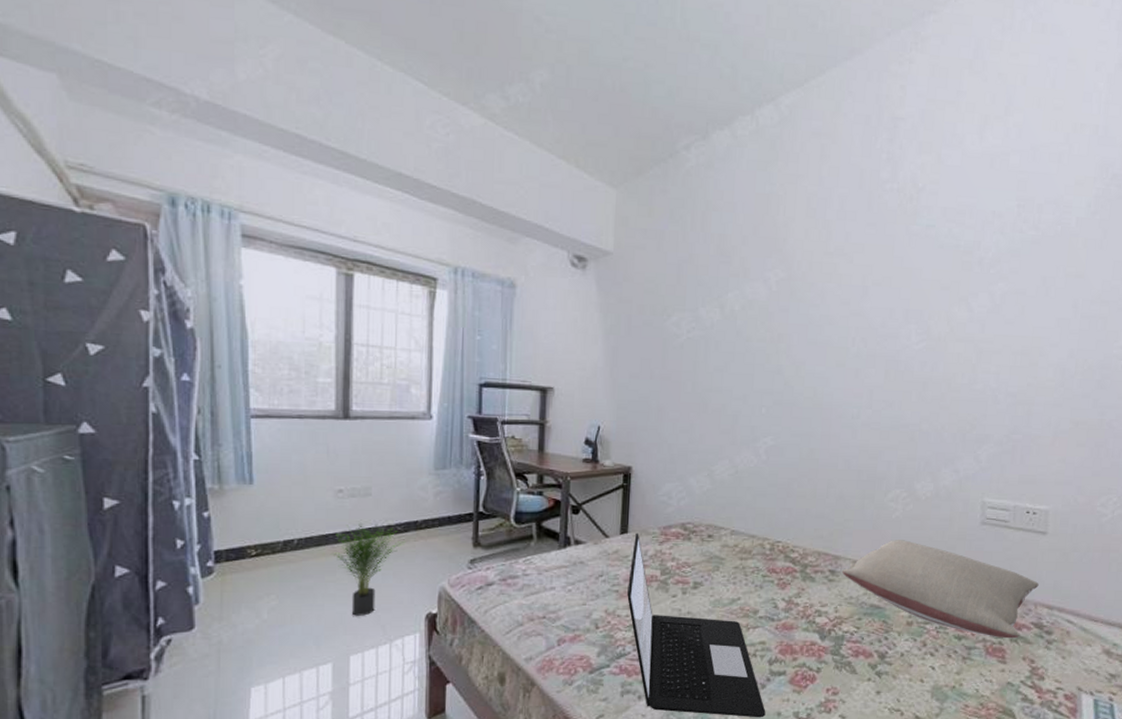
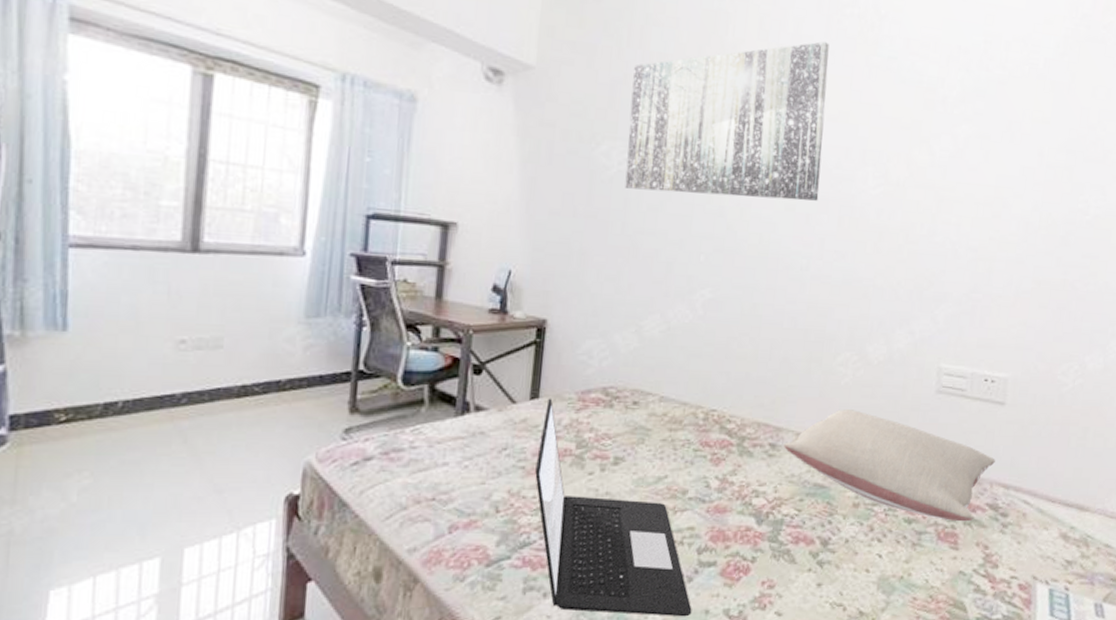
potted plant: present [331,523,405,616] -> none [166,382,263,498]
wall art: none [693,215,872,358] -> present [625,41,829,201]

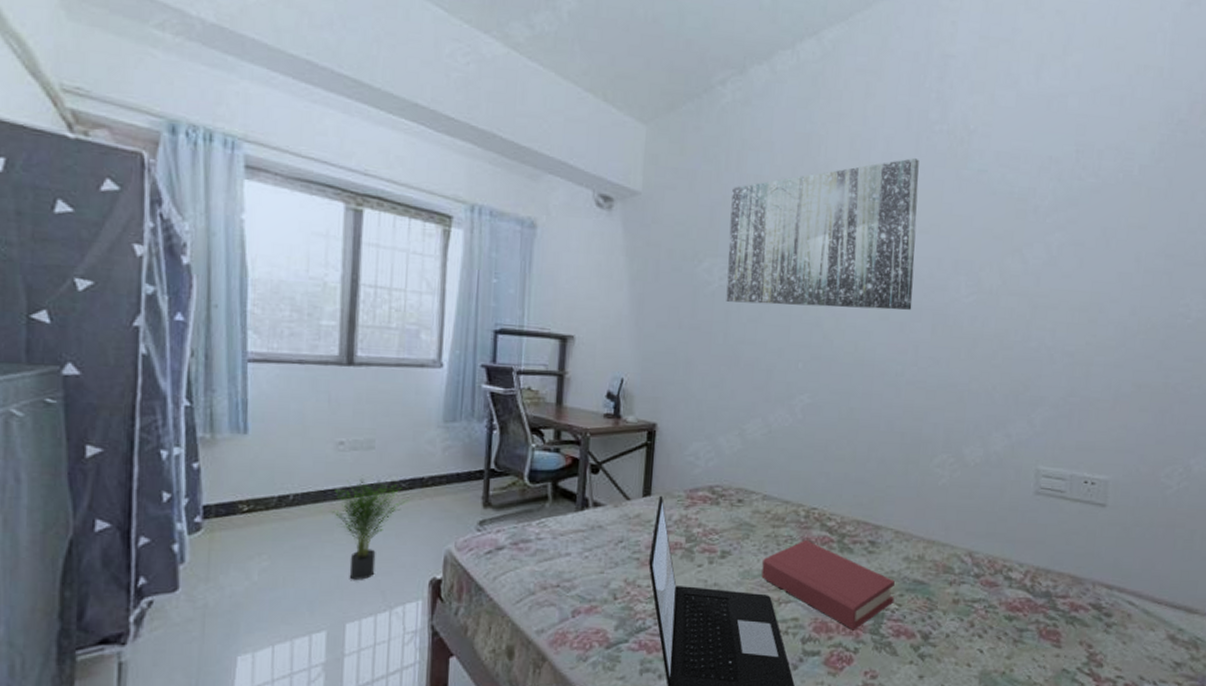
potted plant: none [166,382,263,498] -> present [329,479,409,580]
hardback book: none [656,443,795,538] -> present [761,539,895,630]
pillow: present [784,409,995,522] -> none [883,509,1098,621]

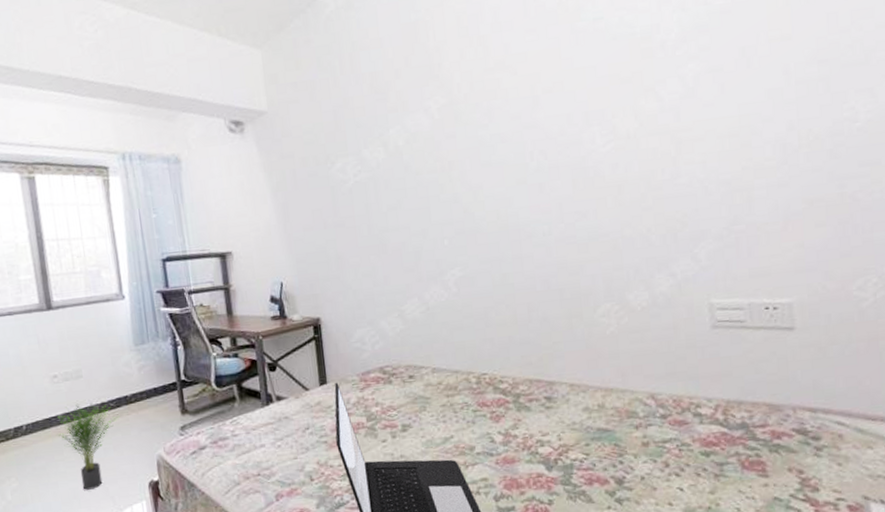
wall art: present [726,158,919,310] -> none [351,22,548,195]
hardback book: present [761,539,895,630] -> none [443,404,581,484]

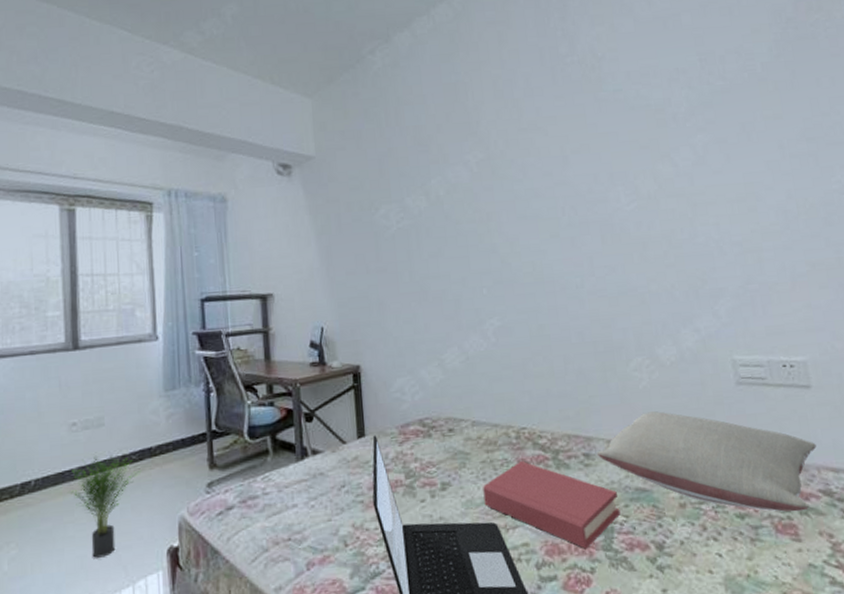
hardback book: none [443,404,581,484] -> present [483,460,621,549]
pillow: none [560,356,794,450] -> present [597,411,816,512]

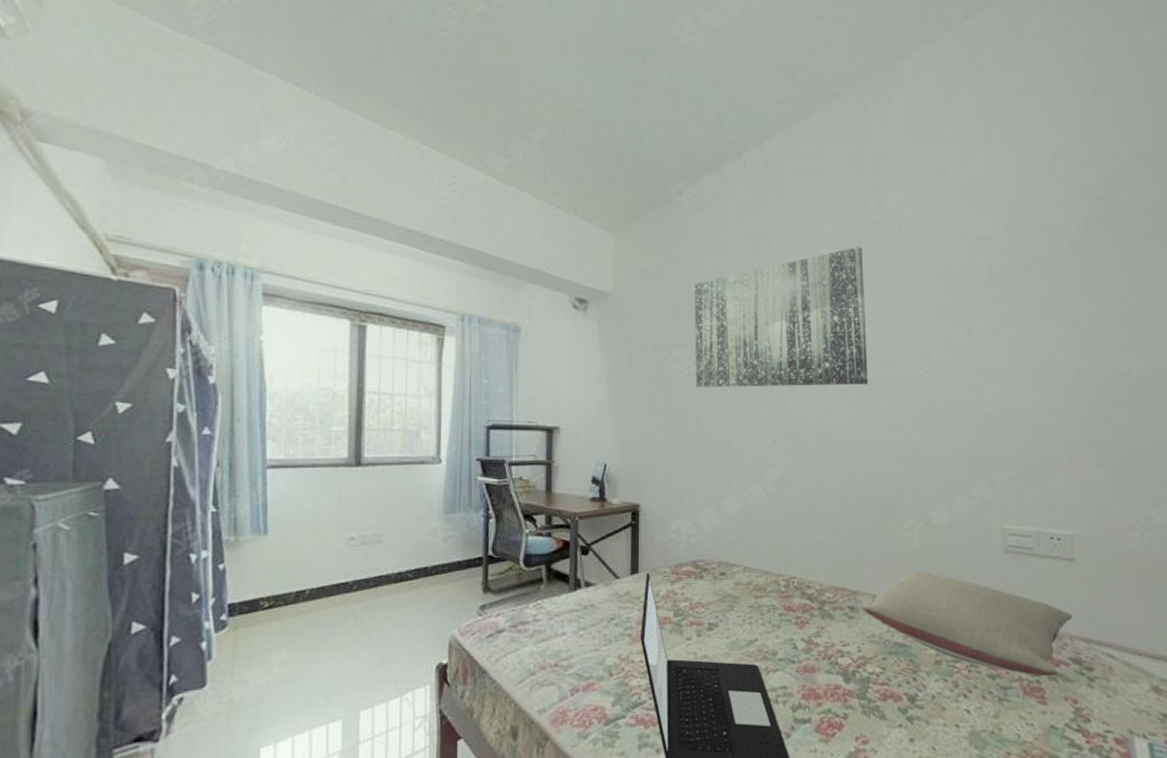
potted plant: present [68,455,140,558] -> none [342,571,415,668]
wall art: none [395,89,579,242] -> present [694,247,868,387]
hardback book: present [483,460,621,549] -> none [748,608,878,696]

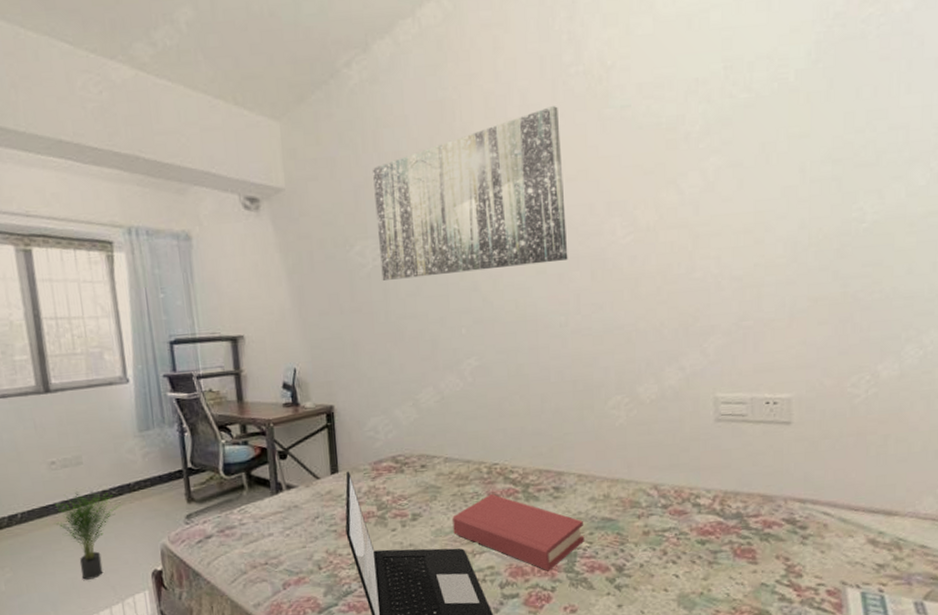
potted plant: none [342,571,415,668] -> present [54,490,121,580]
hardback book: none [748,608,878,696] -> present [452,493,585,571]
pillow: present [862,572,1072,677] -> none [568,447,787,538]

